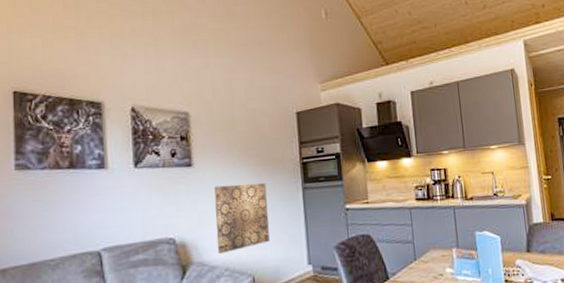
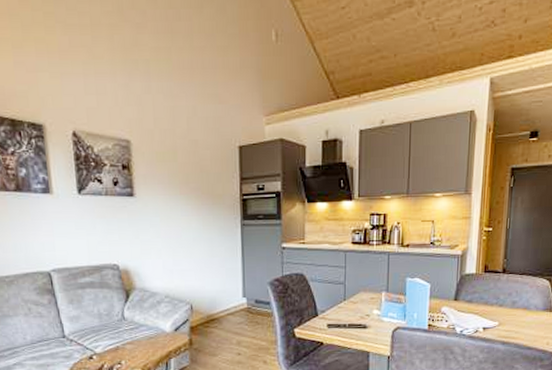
wall art: present [214,183,270,255] -> none [155,217,208,283]

